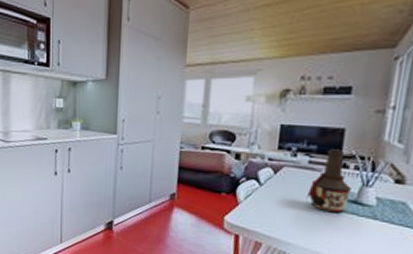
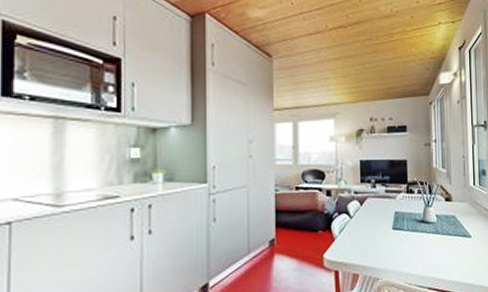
bottle: present [305,149,351,214] -> none [387,178,418,234]

